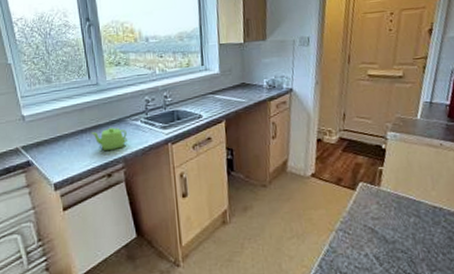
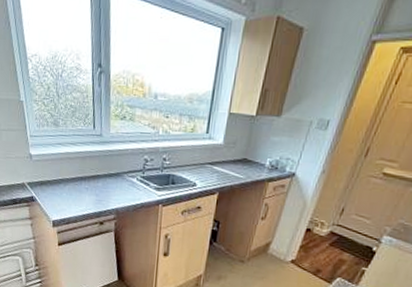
teapot: present [91,127,127,150] -> none [90,179,122,201]

